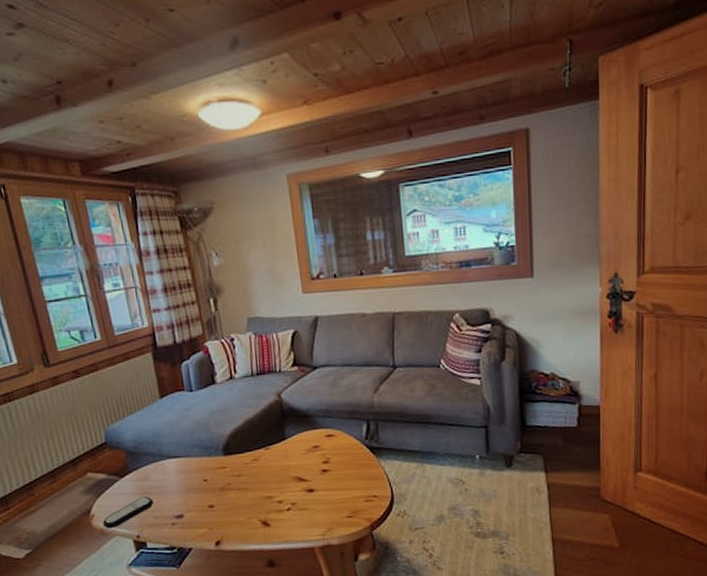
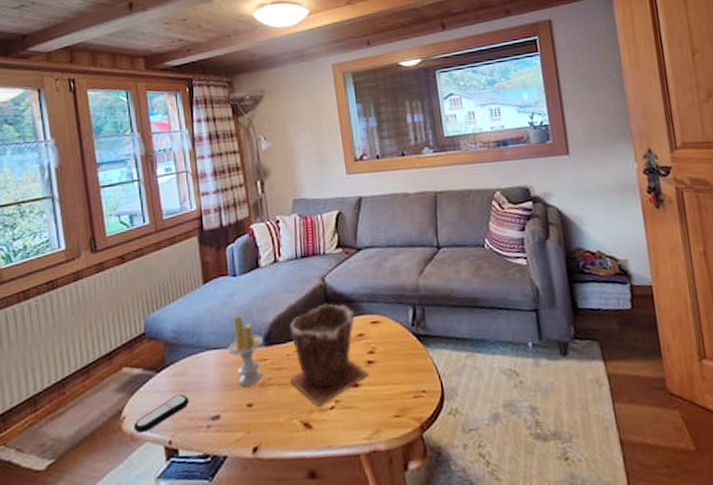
candle: none [187,428,222,491] -> present [227,315,263,387]
plant pot: none [246,418,323,508] -> present [289,303,369,407]

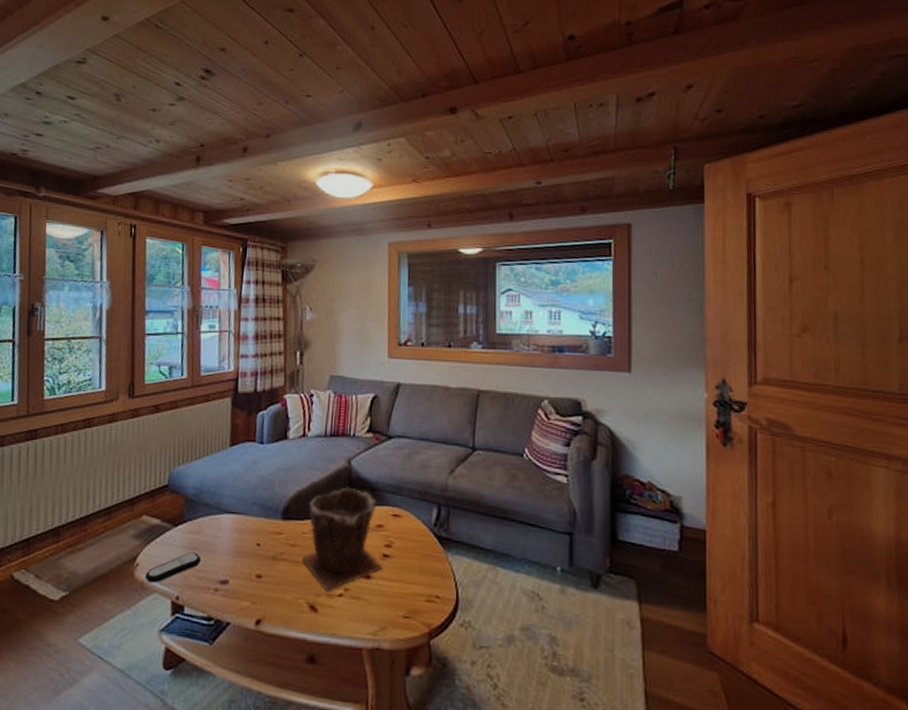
candle: present [227,315,263,387] -> none [244,484,281,557]

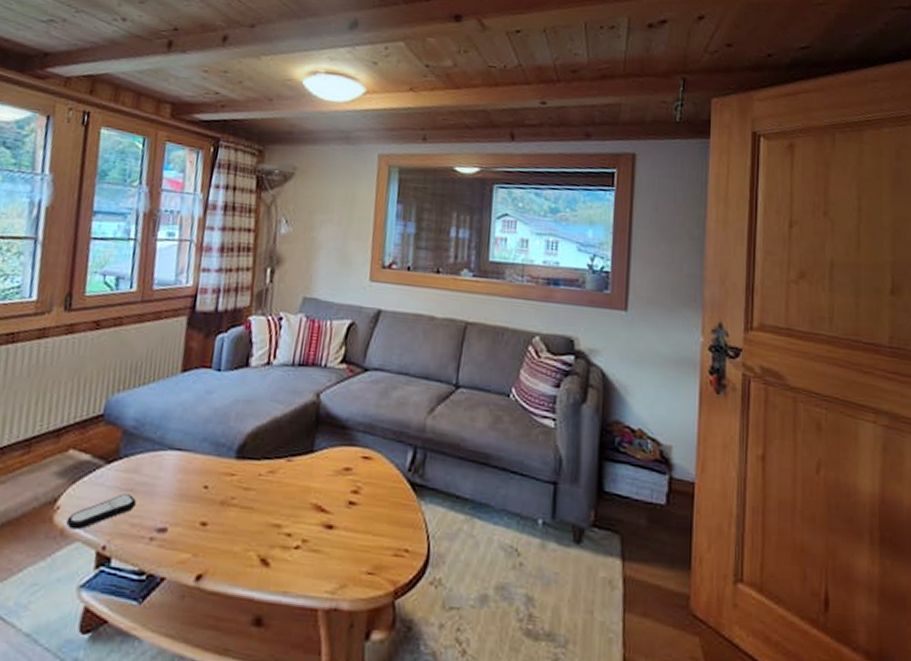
plant pot: present [302,487,383,591] -> none [256,424,348,542]

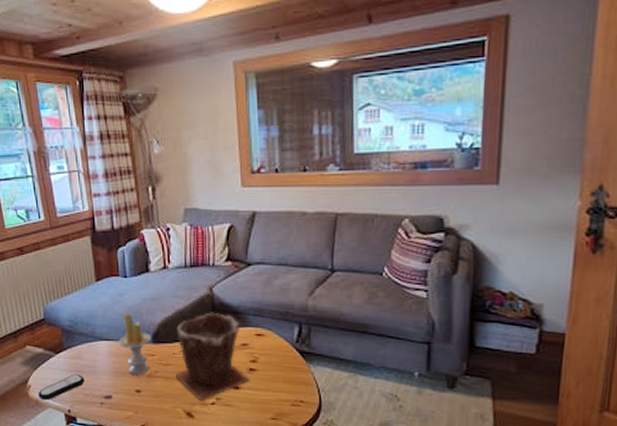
candle: none [192,416,236,502] -> present [118,313,151,376]
plant pot: none [256,424,348,542] -> present [175,312,250,401]

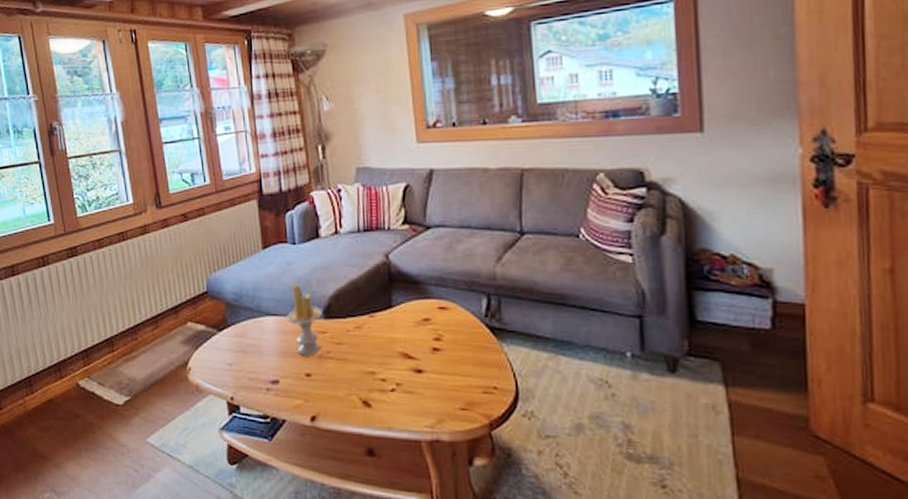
remote control: present [38,374,85,400] -> none [199,355,250,386]
plant pot: present [175,312,250,401] -> none [349,282,434,387]

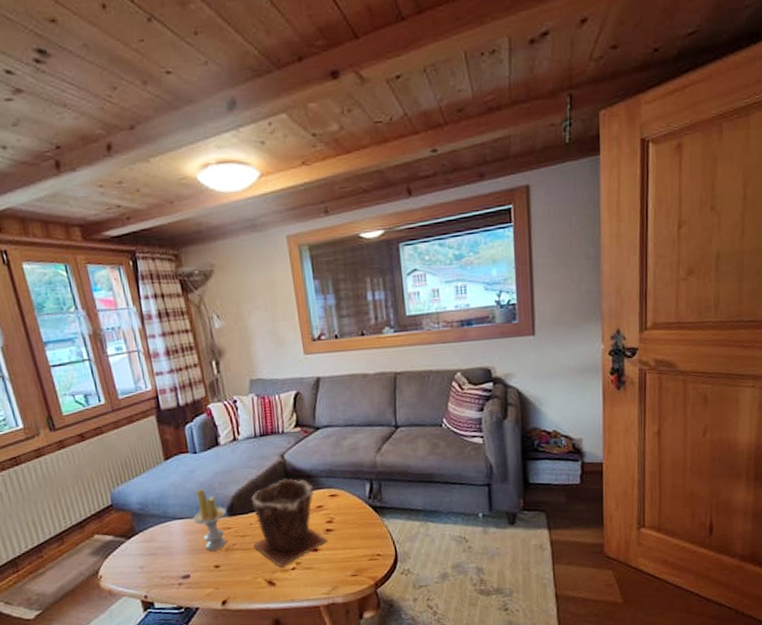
plant pot: none [349,282,434,387] -> present [251,478,327,568]

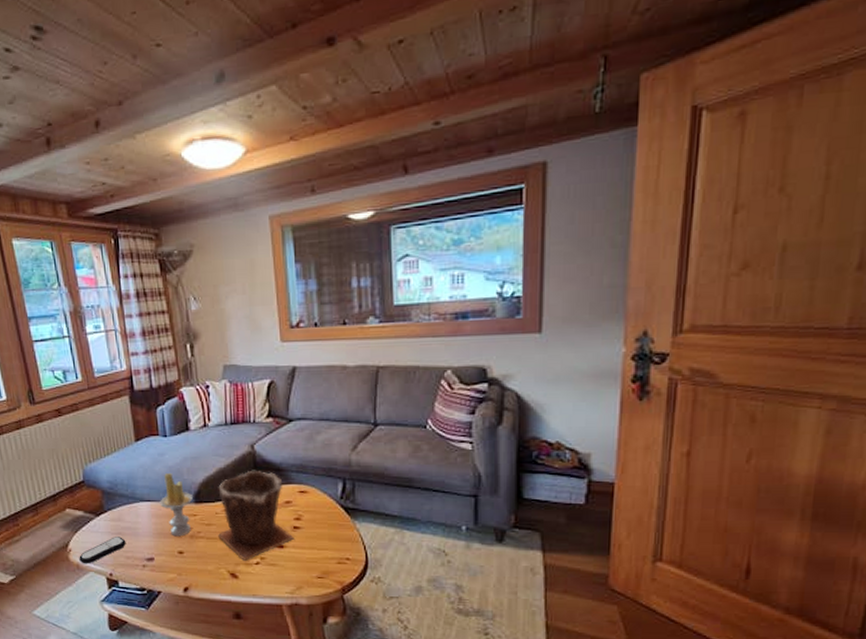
remote control: none [111,557,160,590] -> present [79,537,126,564]

